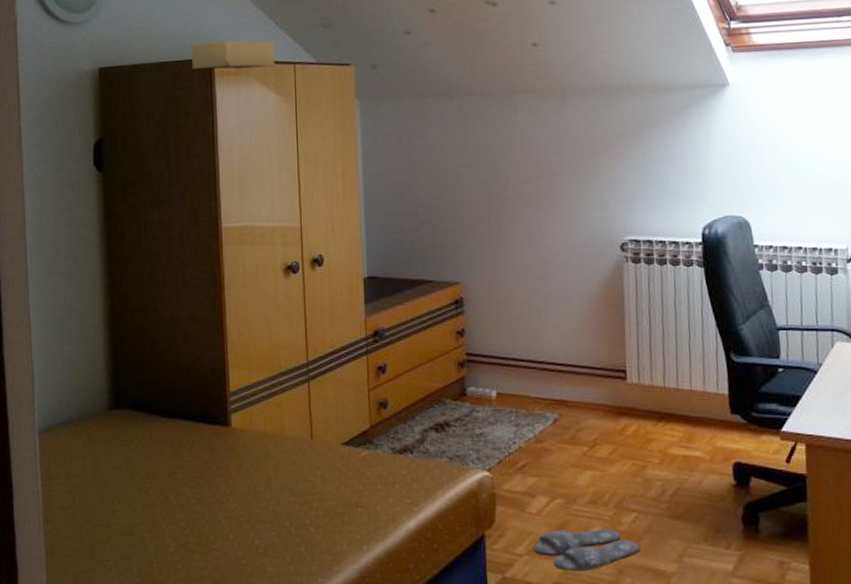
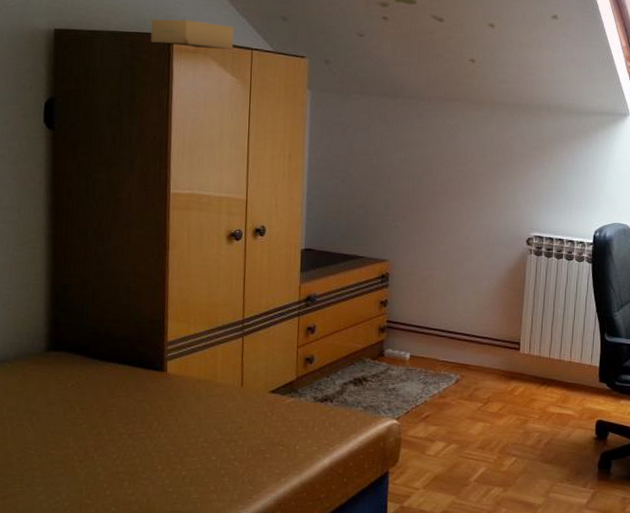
slippers: present [533,529,641,571] -> none [429,469,516,502]

